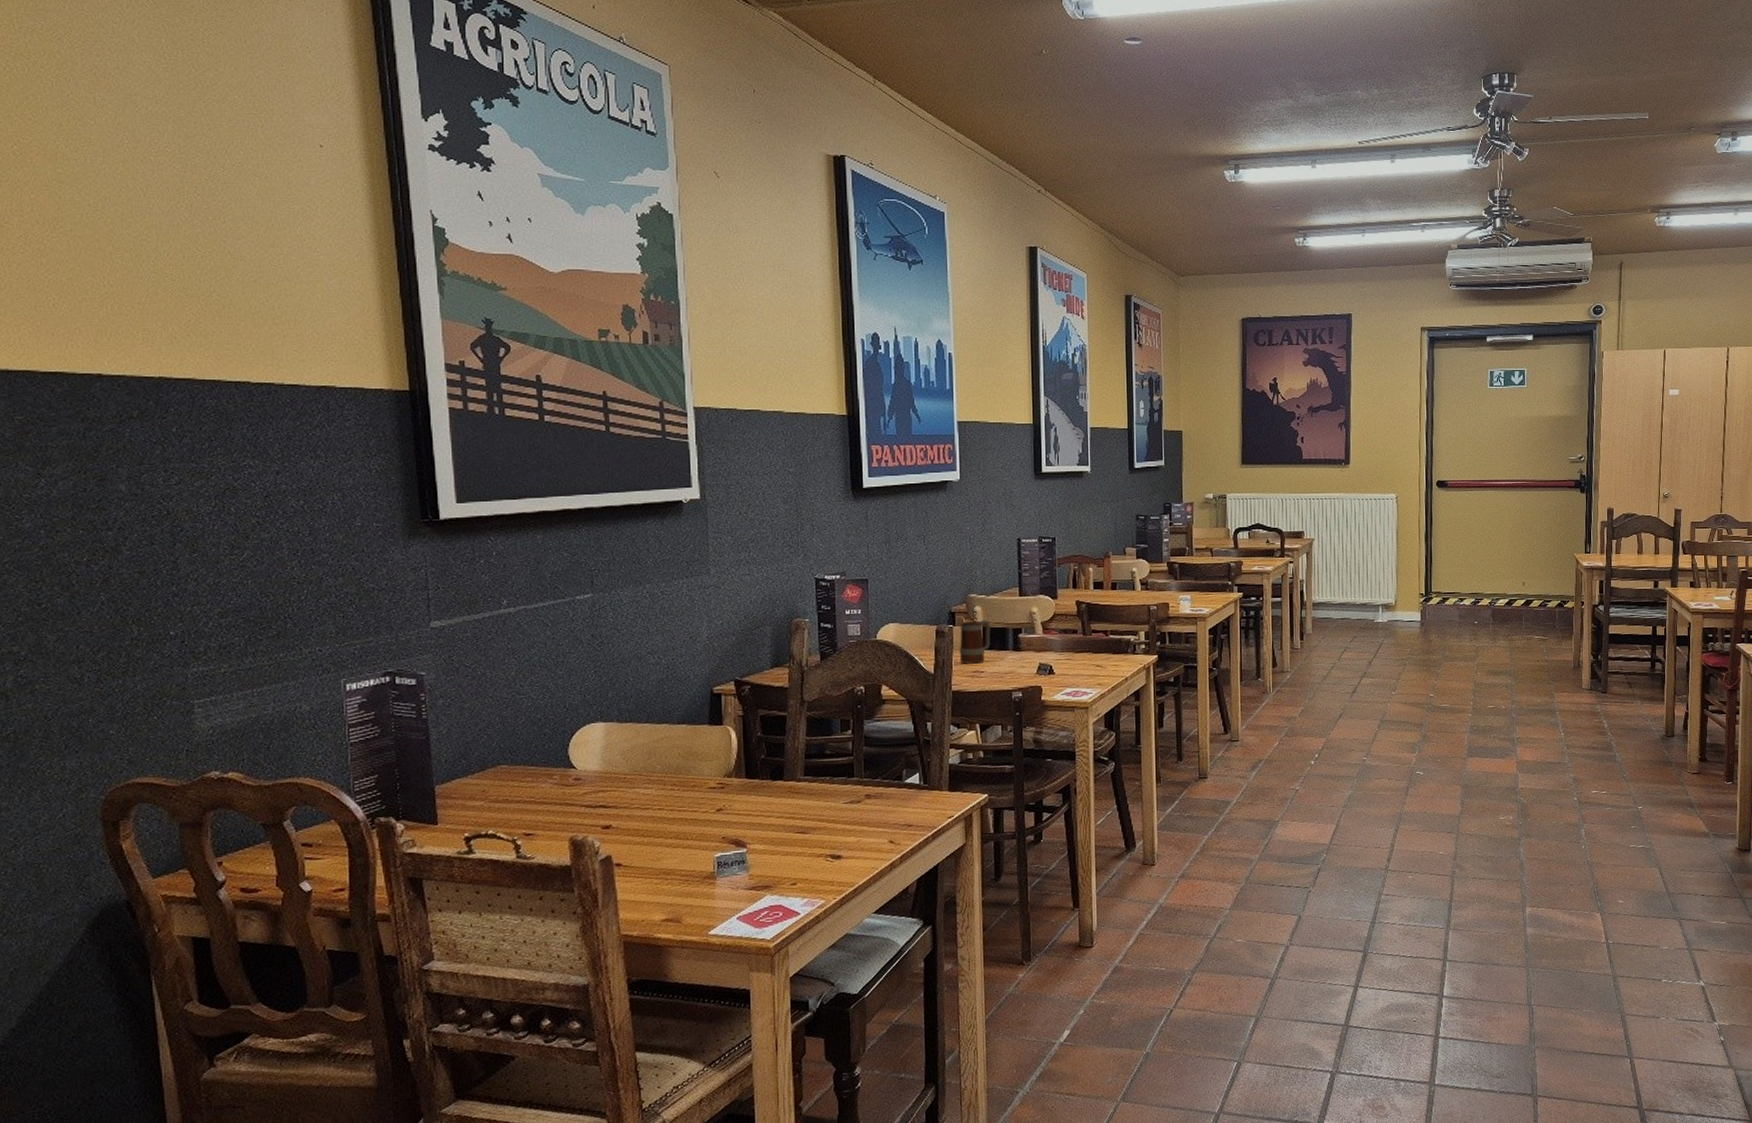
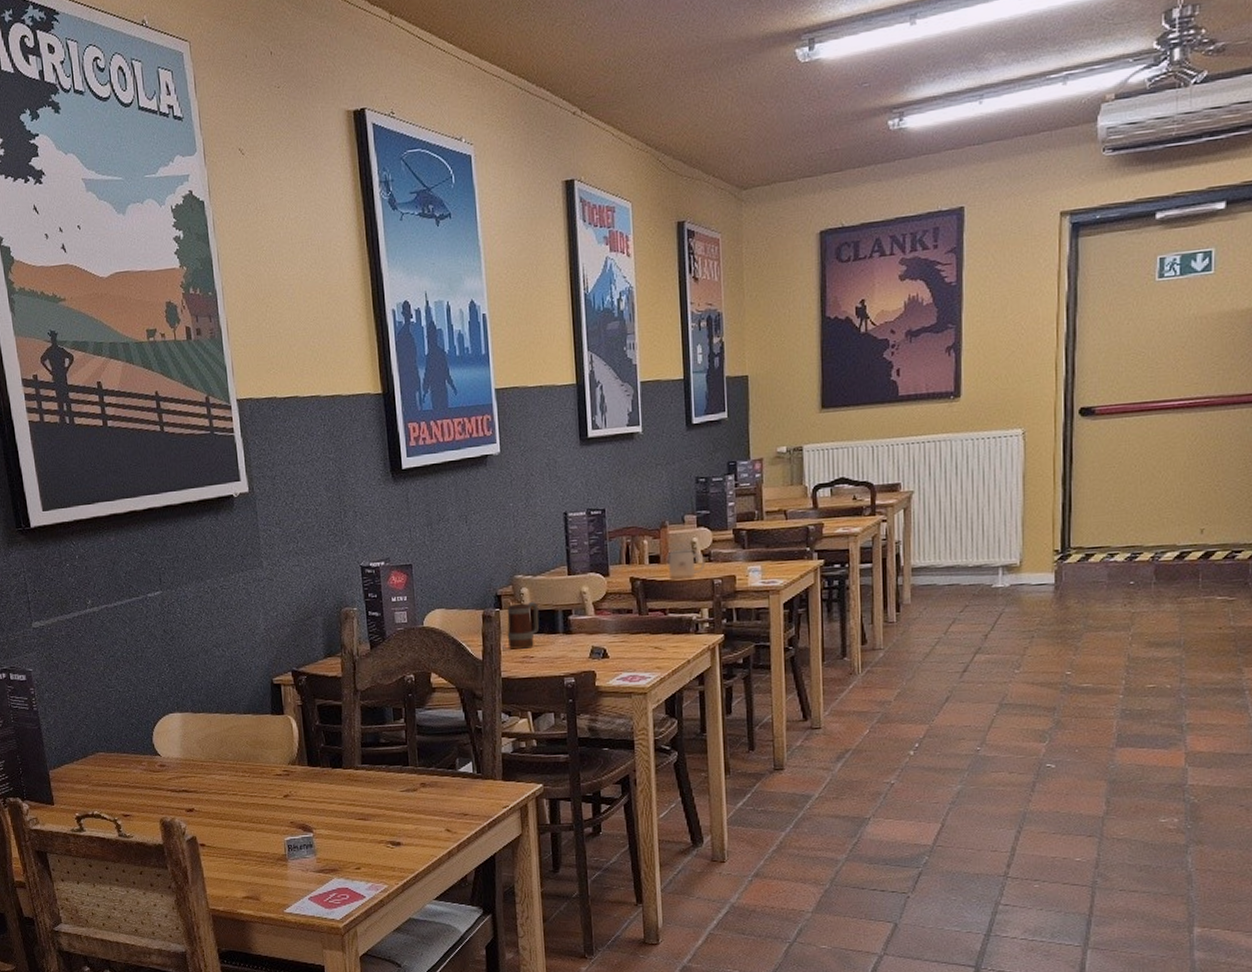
mug: none [1110,578,1143,607] -> present [667,549,706,582]

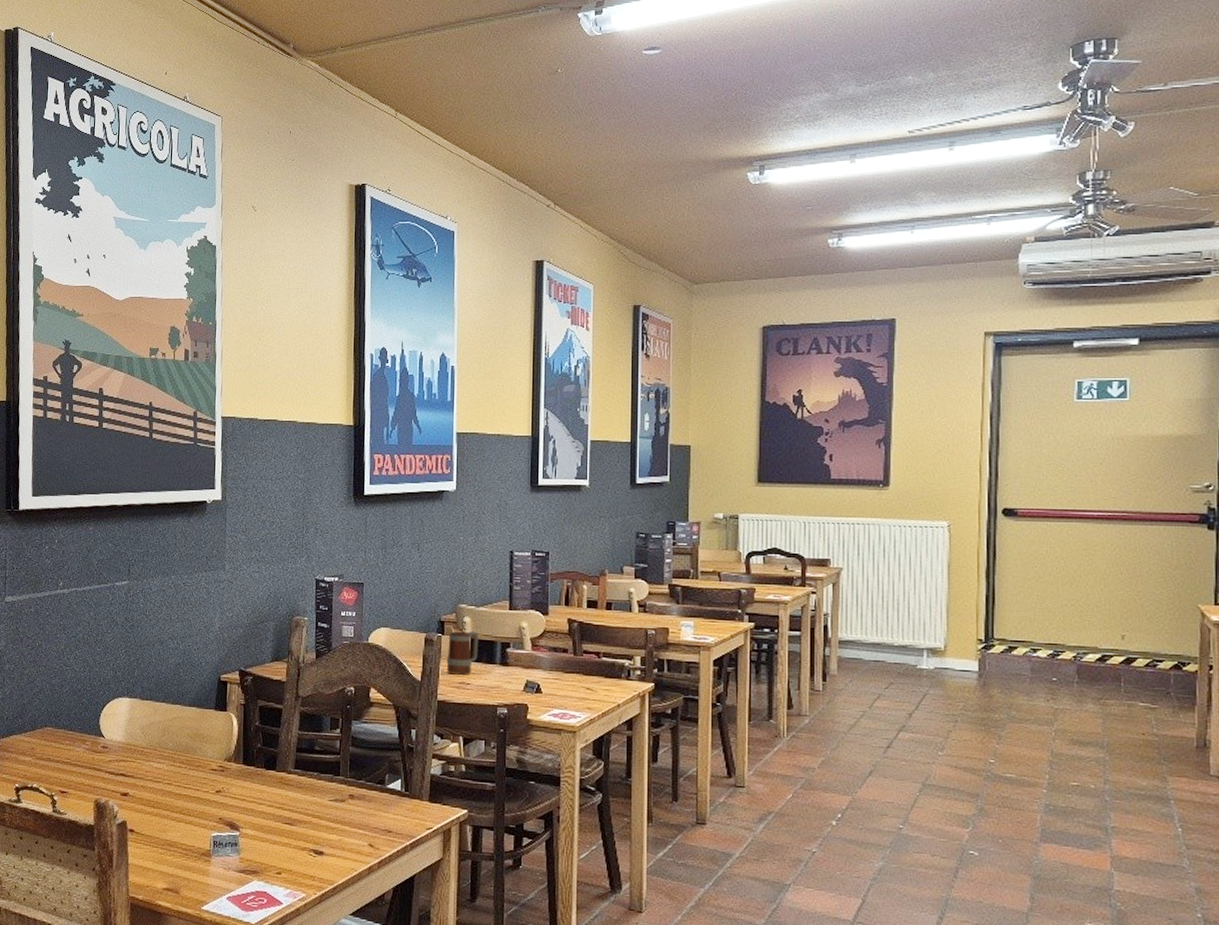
mug: present [667,549,706,582] -> none [604,598,641,629]

